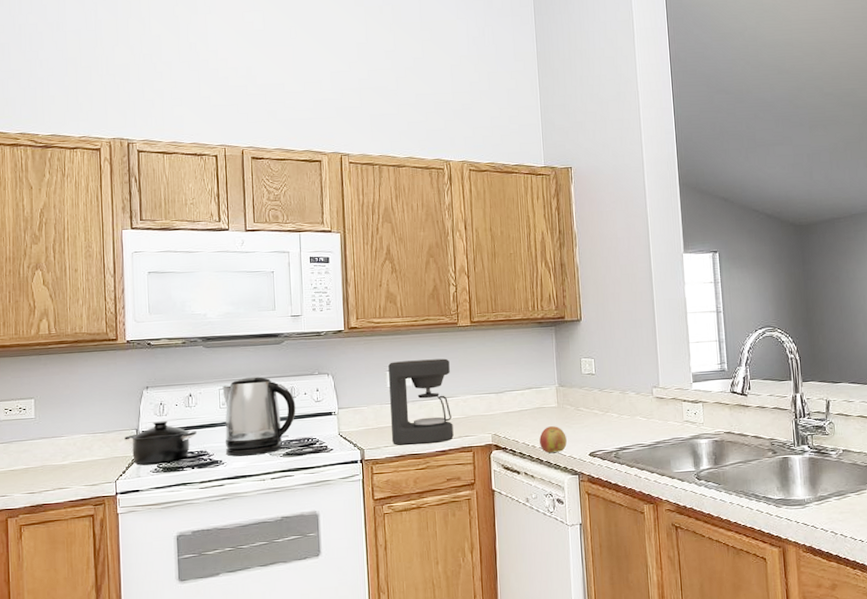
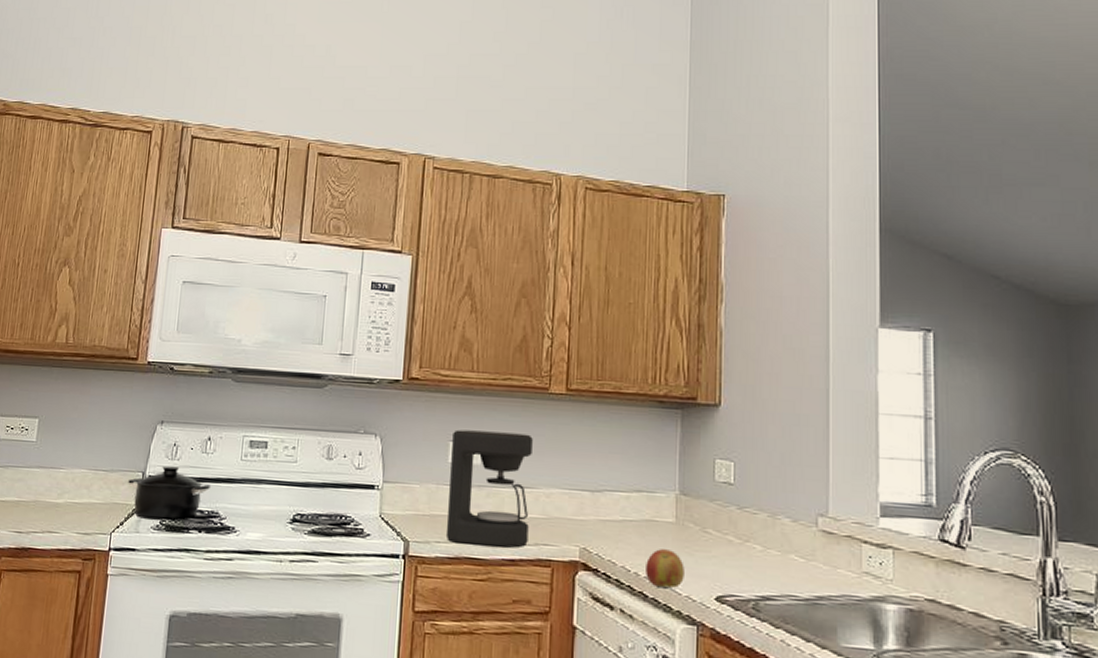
kettle: present [222,376,296,457] -> none [241,425,332,528]

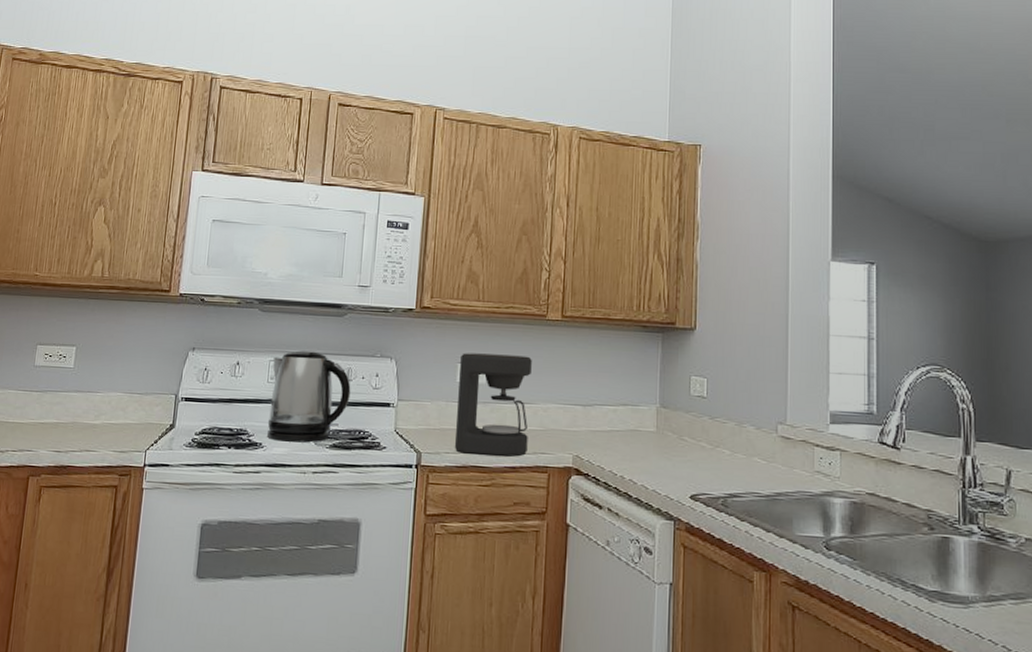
saucepan: present [128,466,210,522] -> none [162,388,239,439]
kettle: none [241,425,332,528] -> present [267,350,351,443]
apple: present [646,549,684,588] -> none [630,455,664,489]

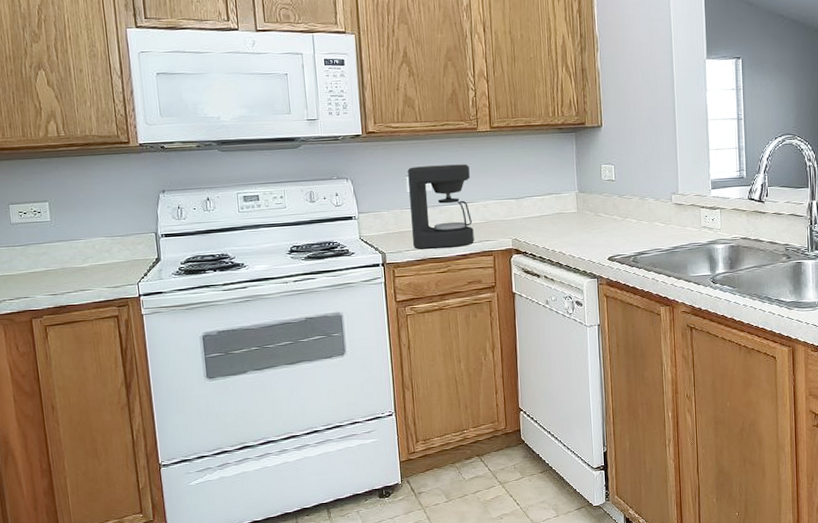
kettle: present [267,350,351,443] -> none [240,181,316,260]

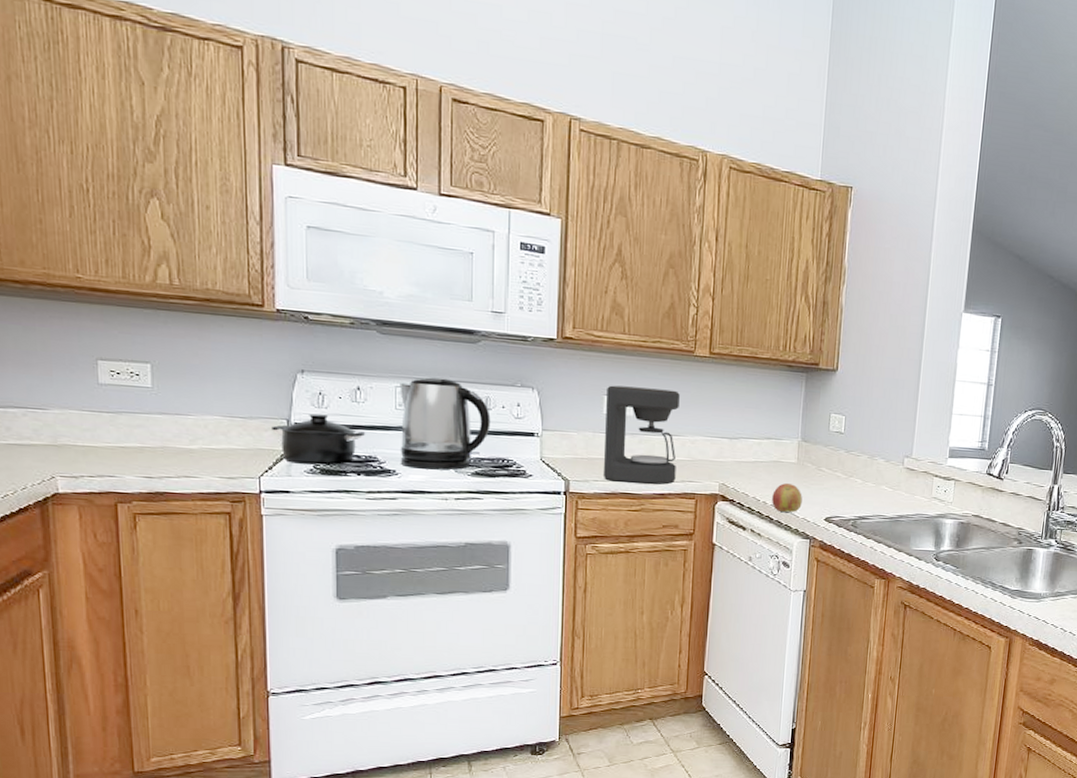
saucepan: none [144,224,217,269] -> present [271,413,365,466]
kettle: none [240,181,316,260] -> present [399,377,491,470]
apple: none [559,231,586,257] -> present [772,483,802,512]

